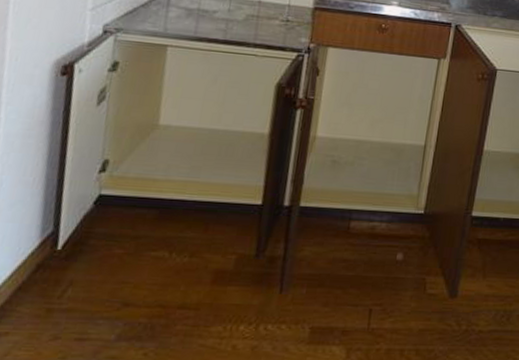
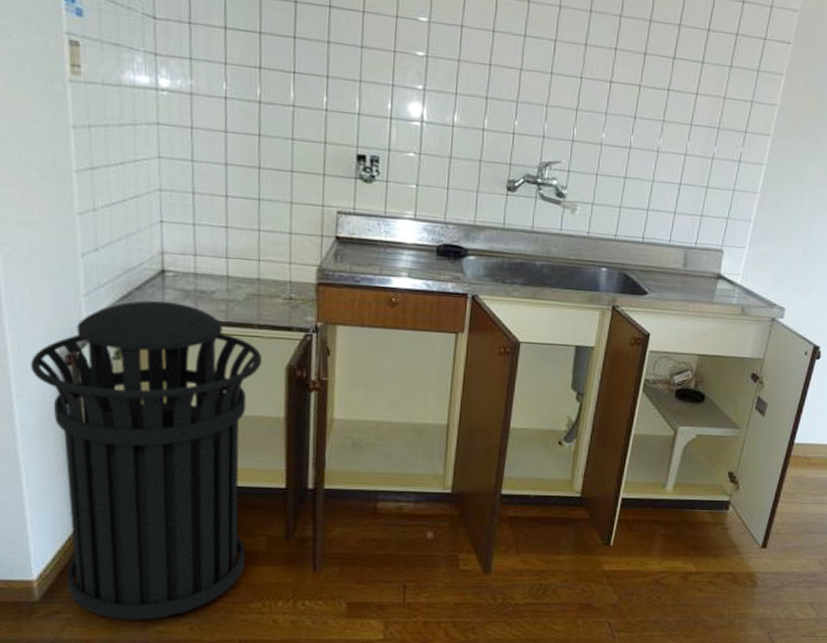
trash can: none [20,16,254,345] -> present [31,300,263,621]

